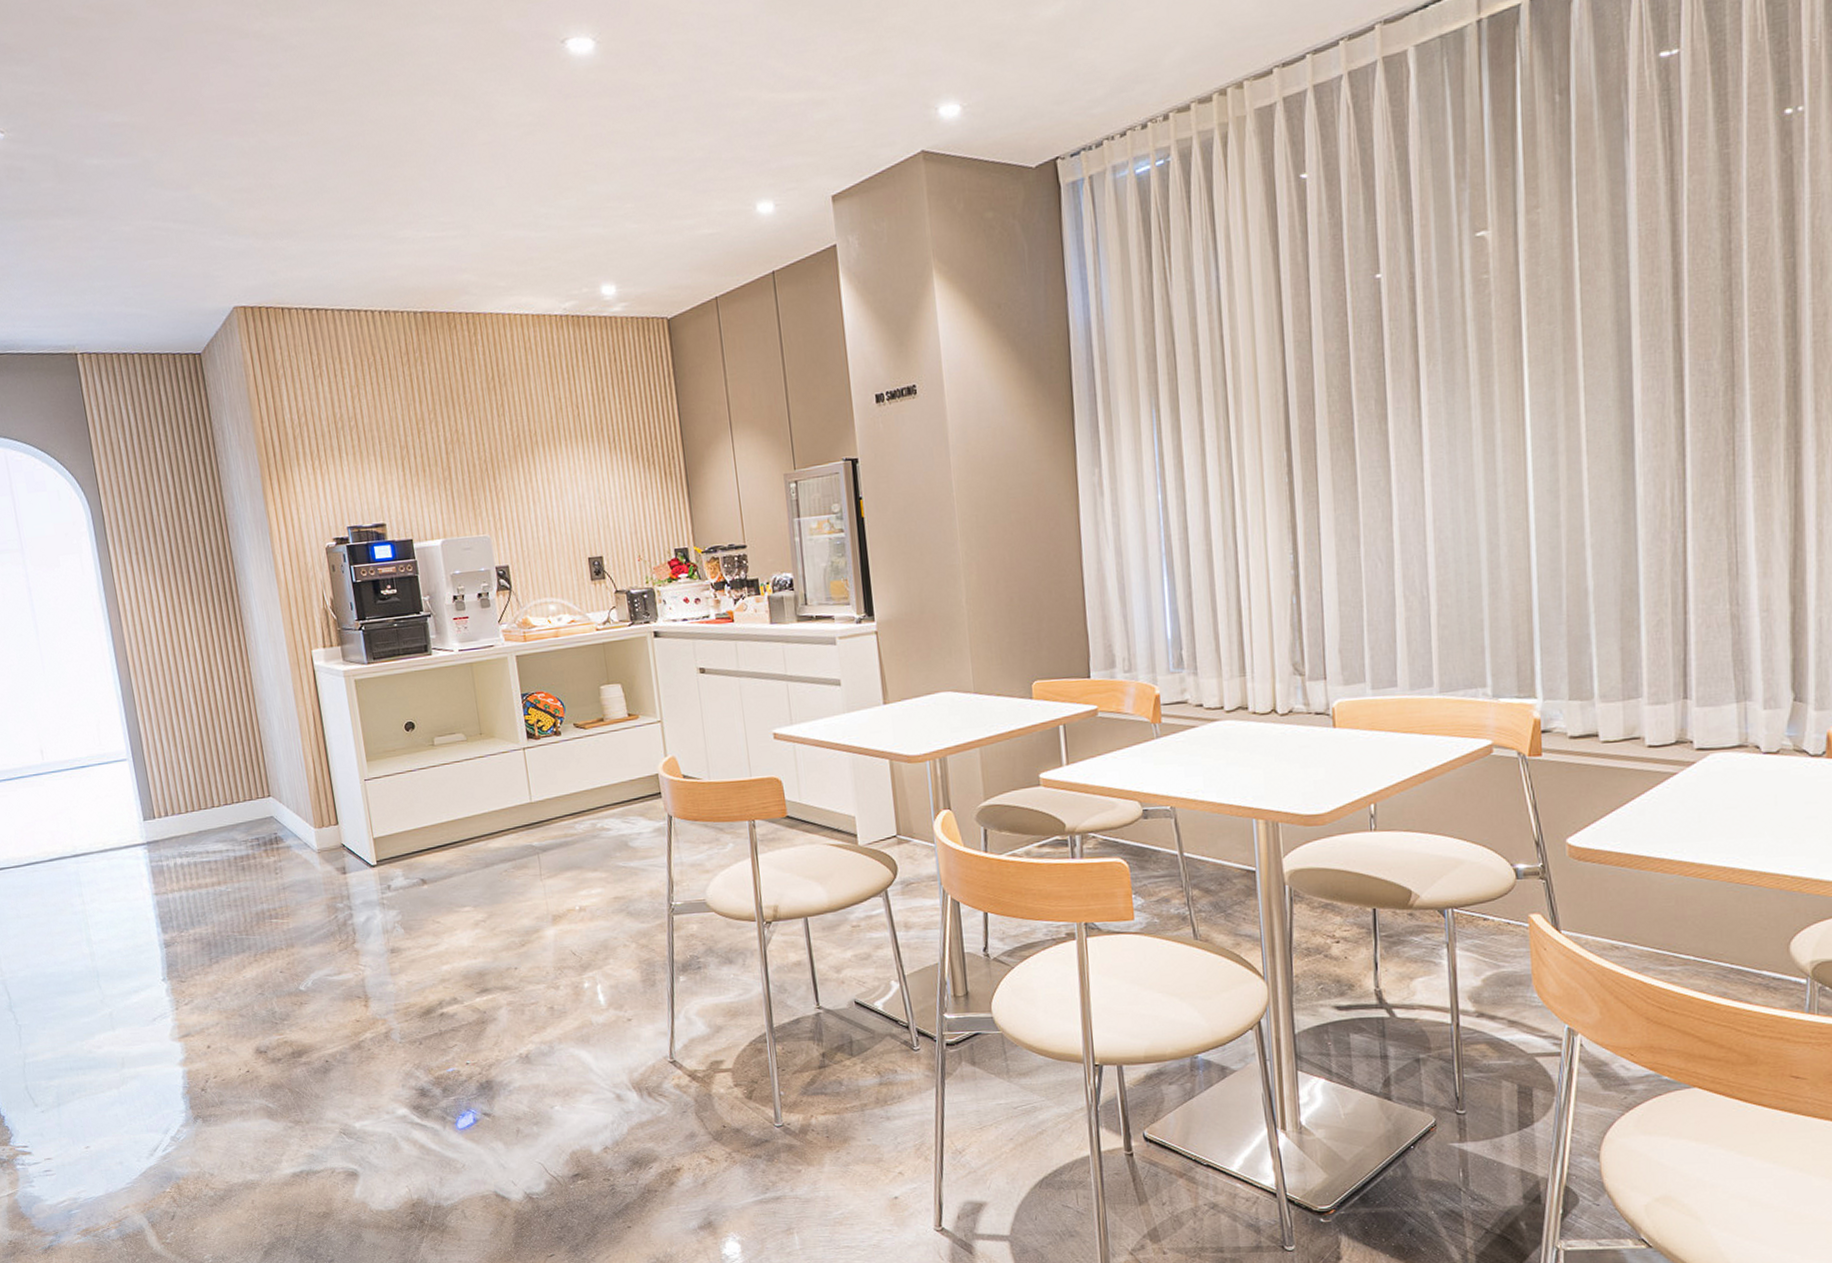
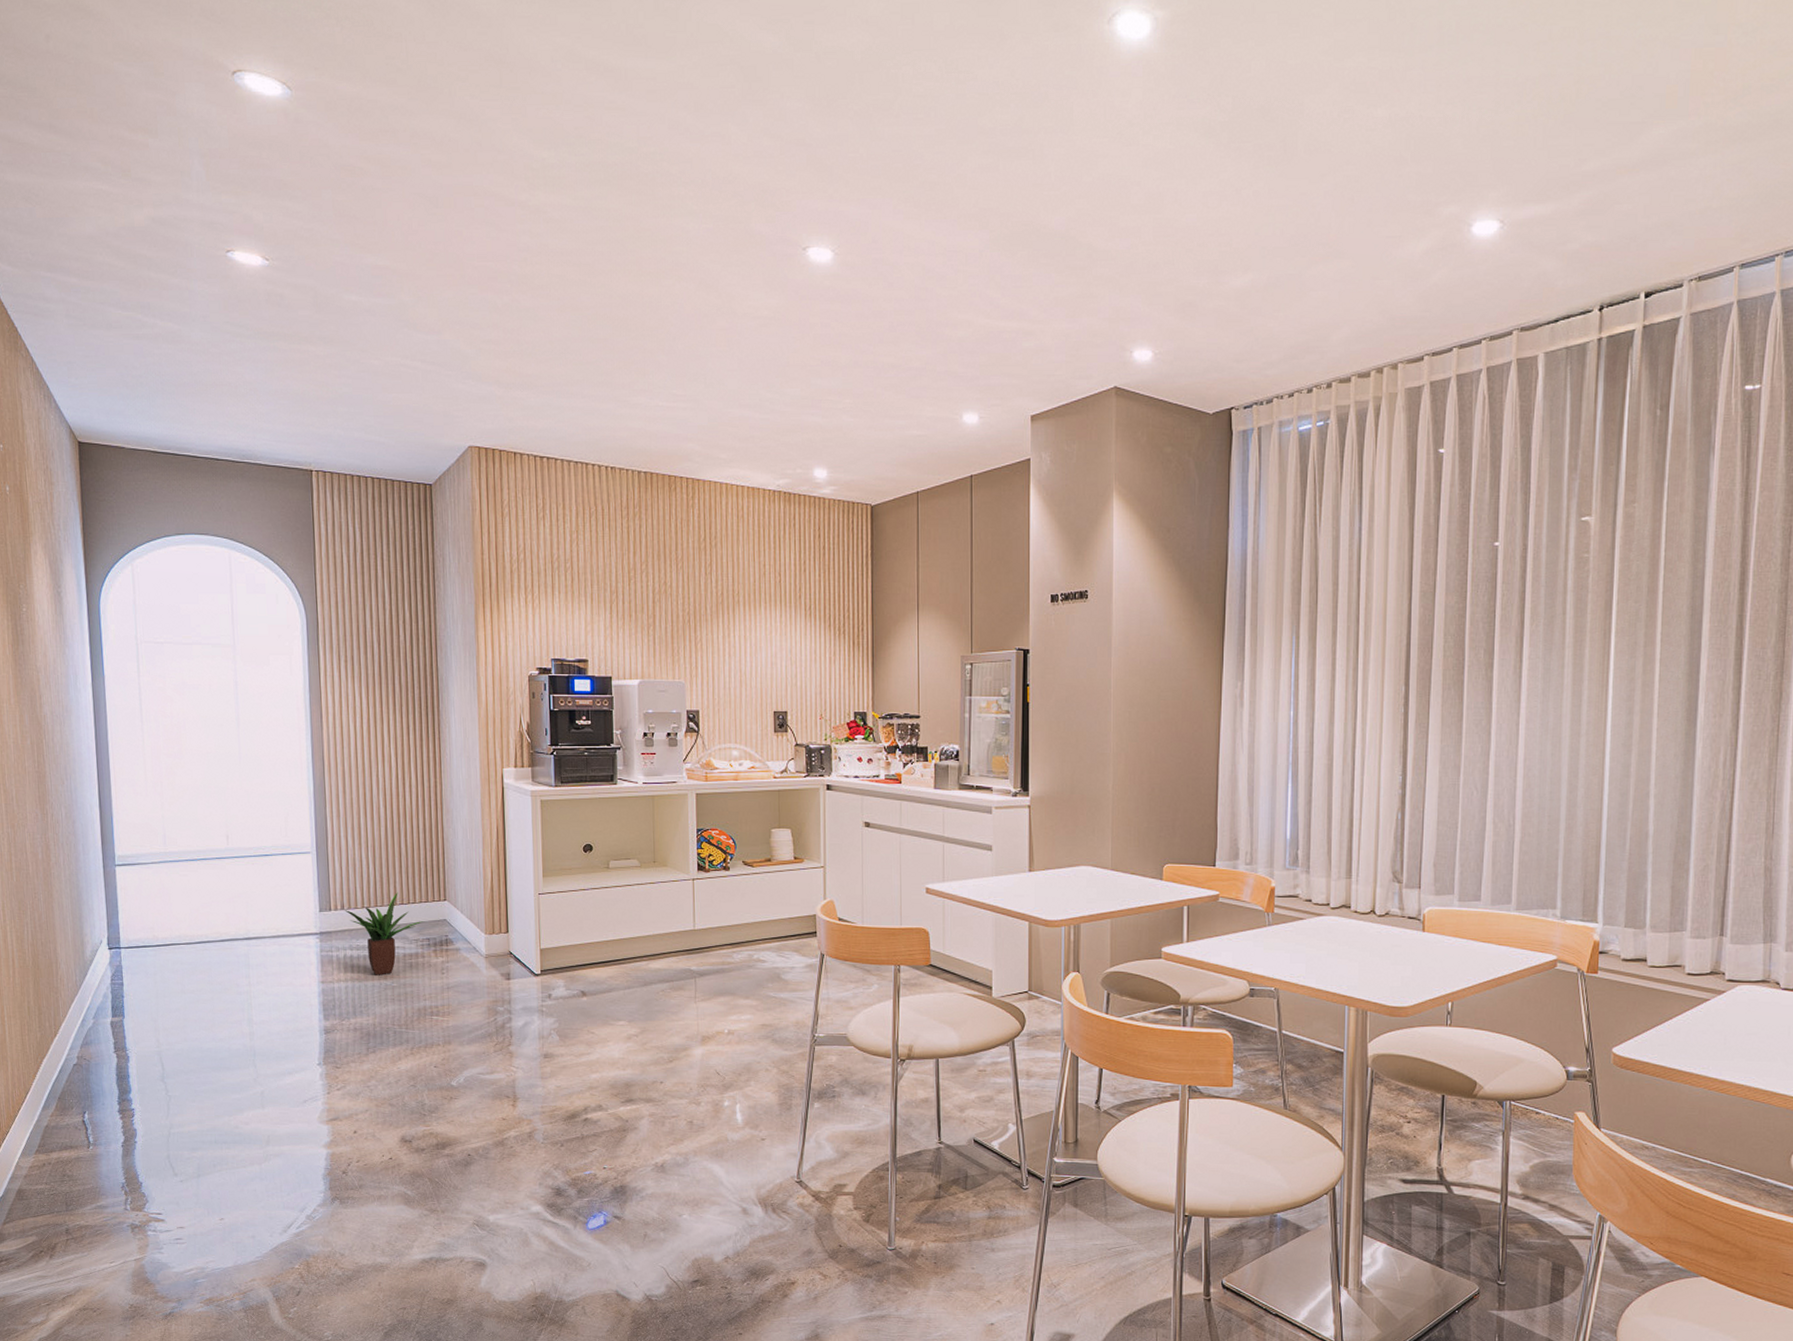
potted plant: none [169,793,251,882] -> present [344,892,424,975]

